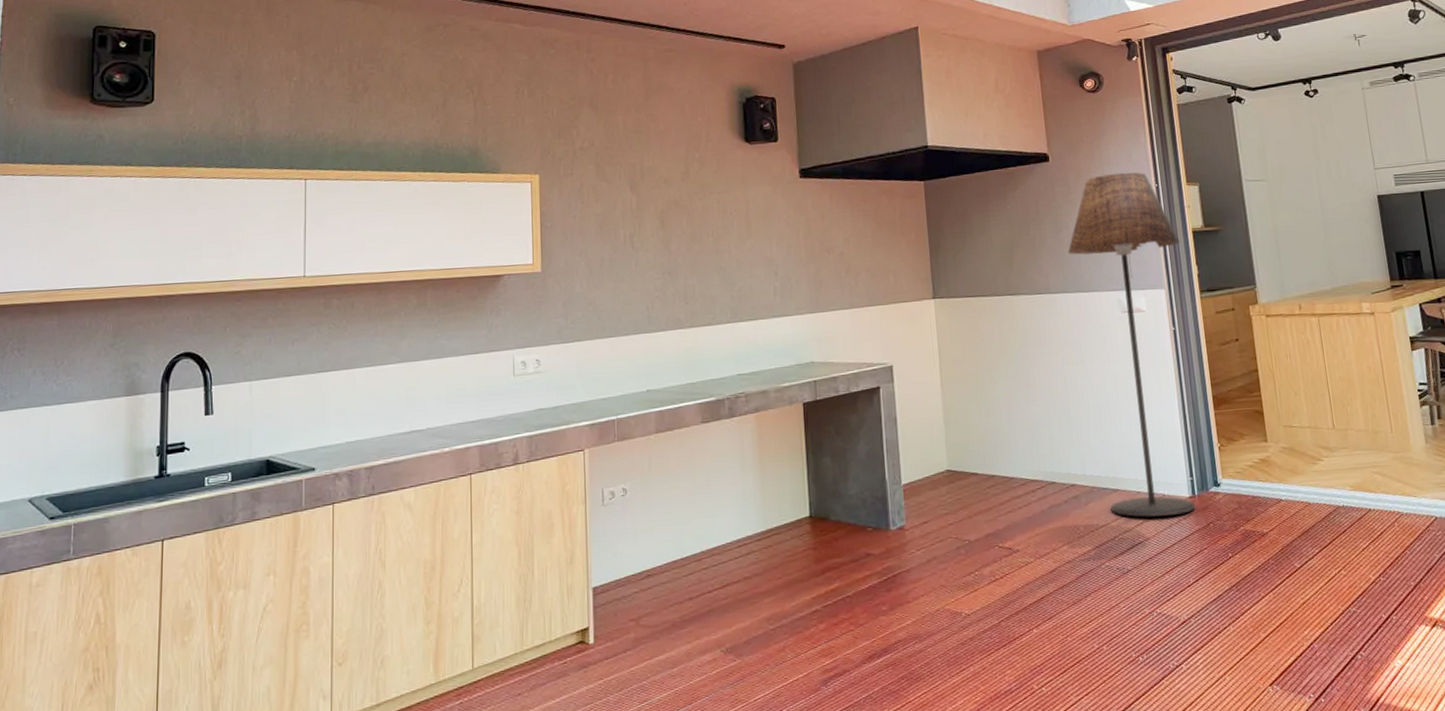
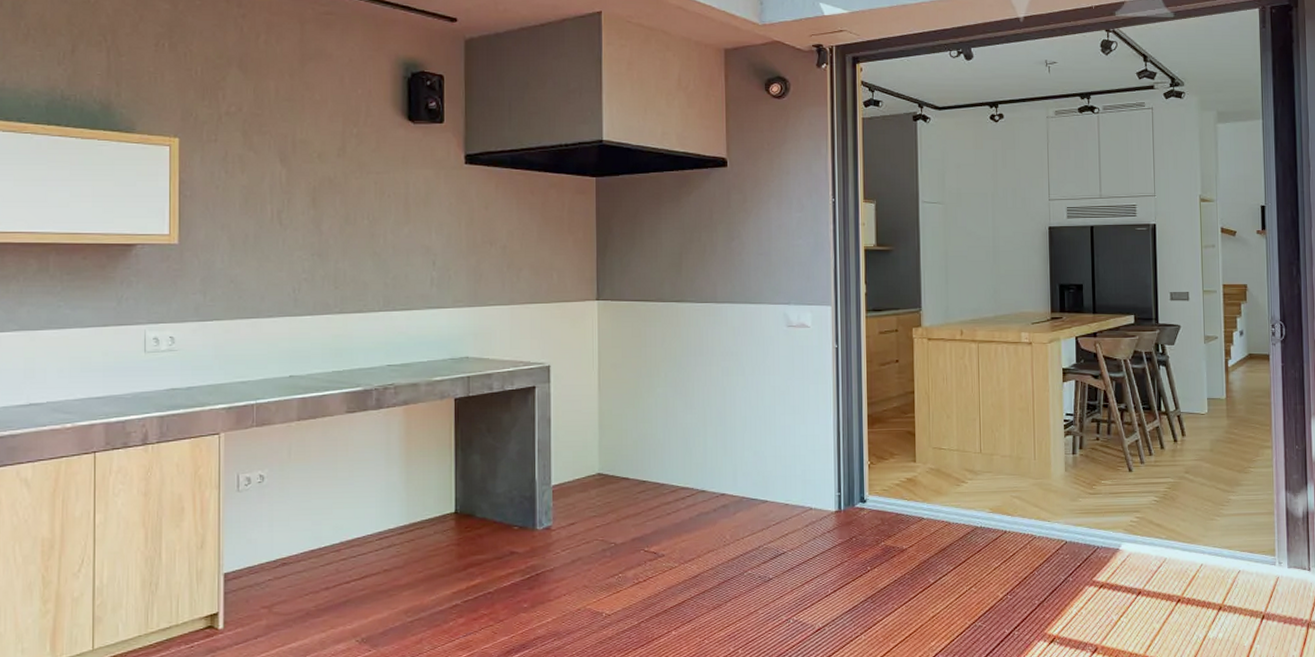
floor lamp: present [1067,172,1195,517] -> none [738,184,851,529]

